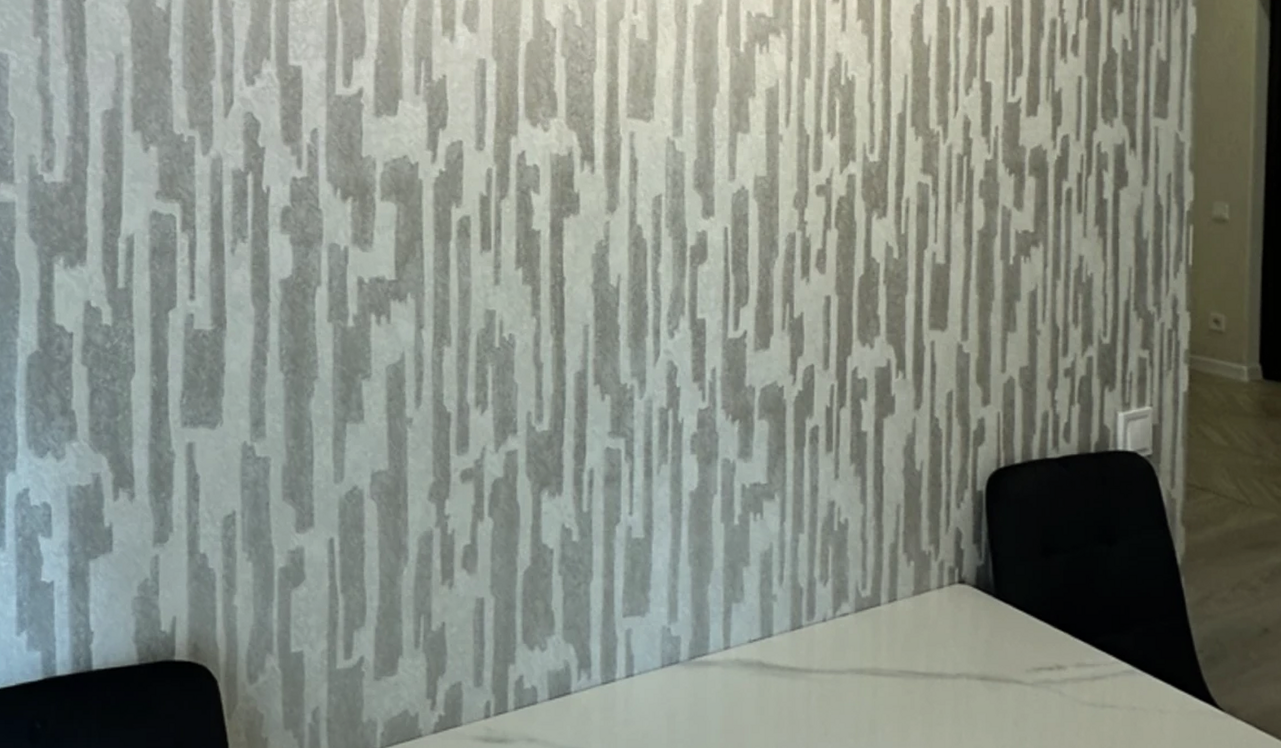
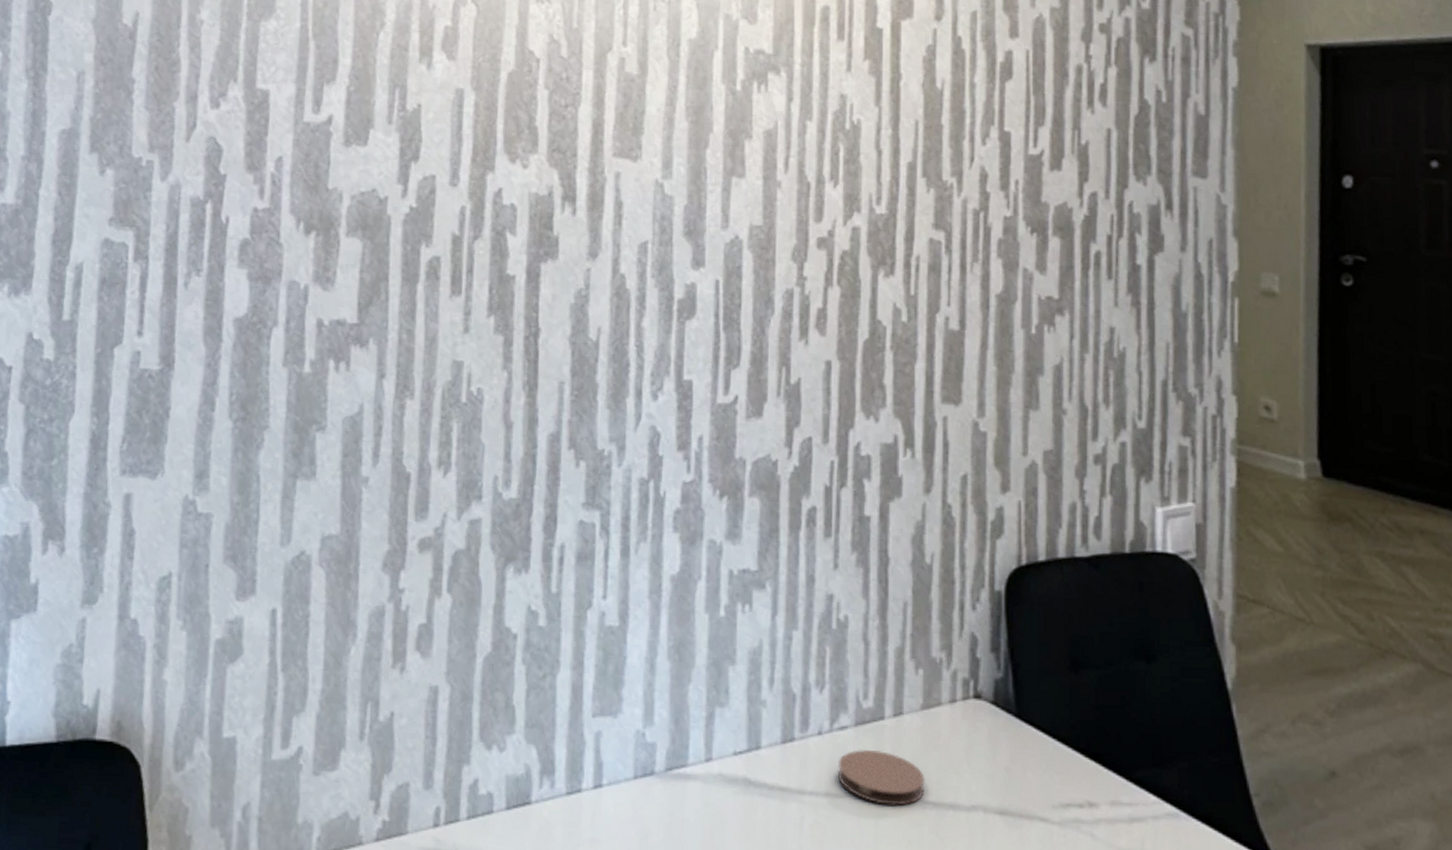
coaster: none [840,632,917,677] -> present [837,750,926,806]

